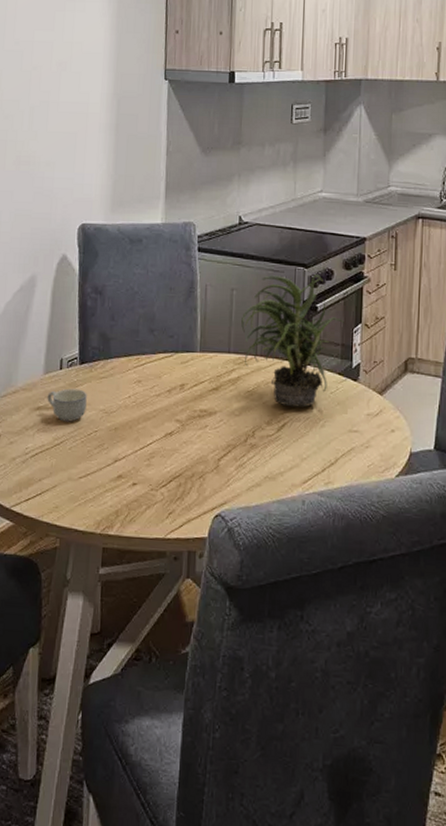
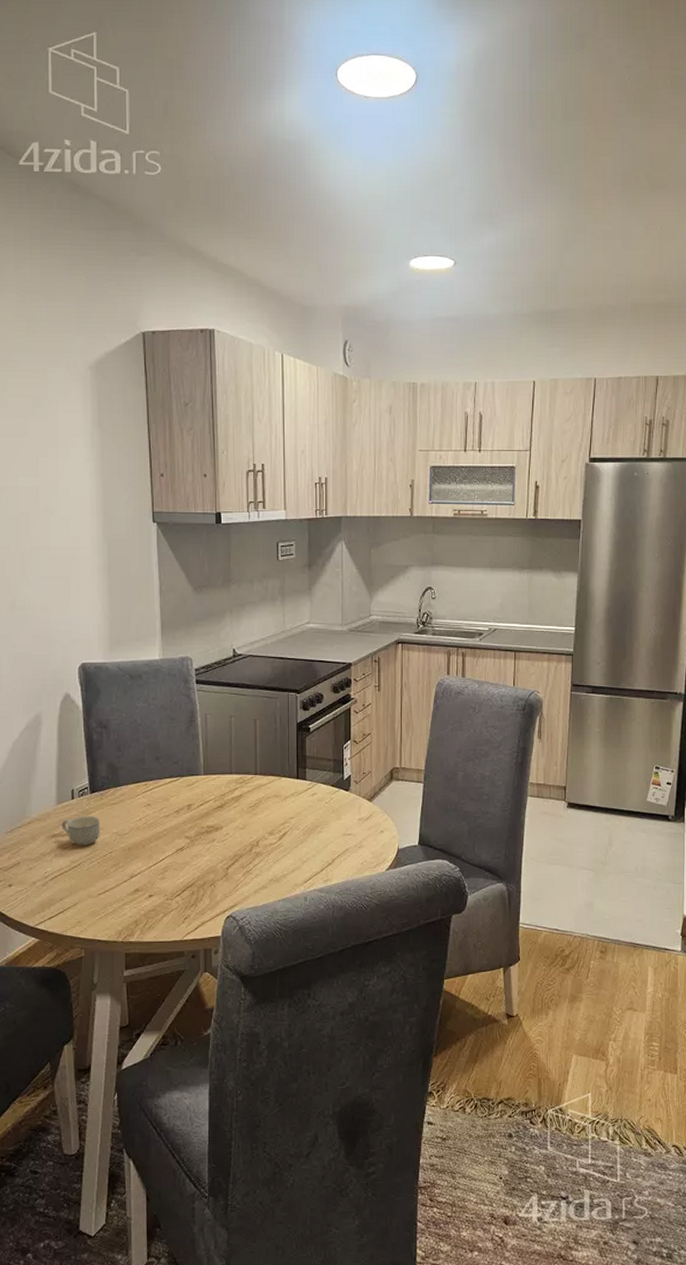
potted plant: present [241,275,344,408] -> none [241,699,335,818]

